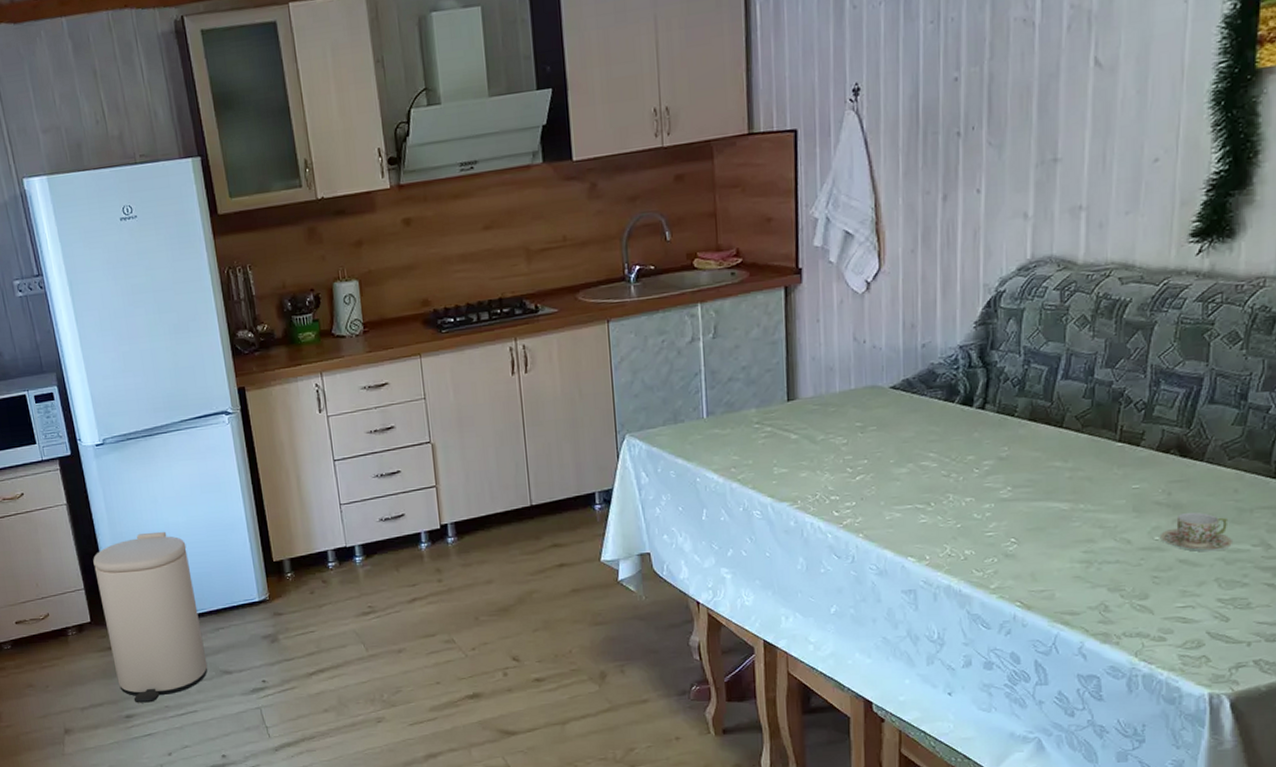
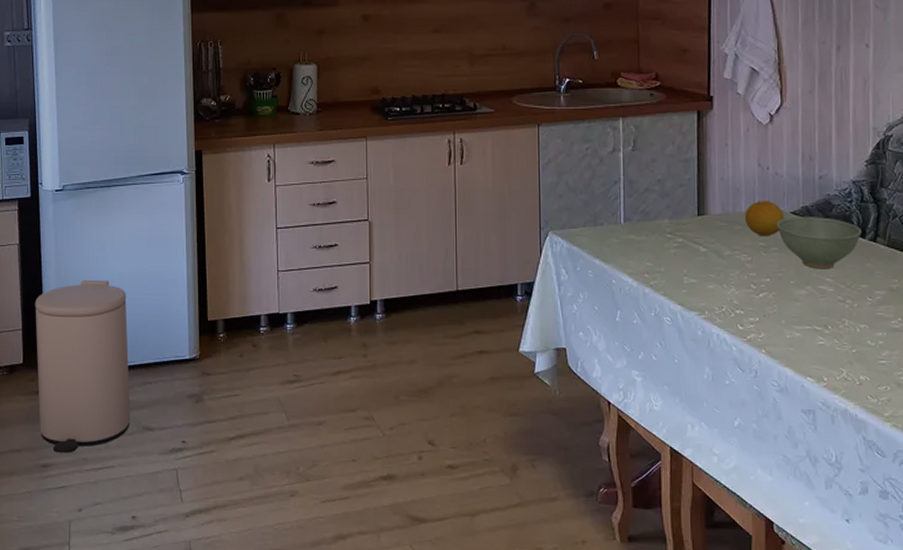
fruit: none [839,377,883,416] -> present [744,201,784,237]
bowl: none [874,388,969,445] -> present [776,216,862,270]

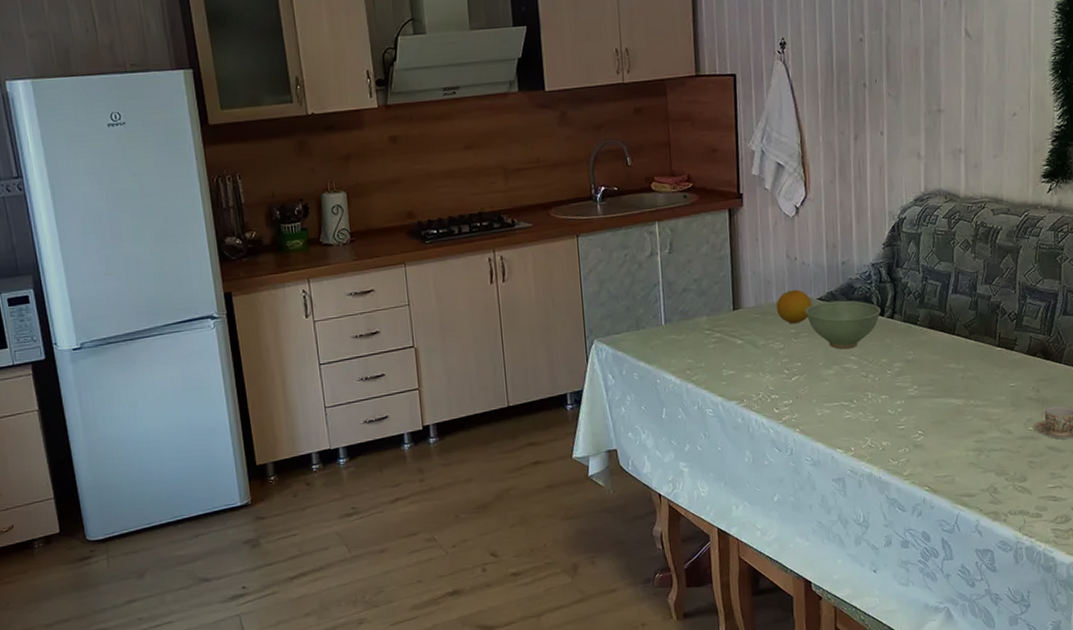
pedal bin: present [35,279,131,453] -> none [65,436,185,617]

